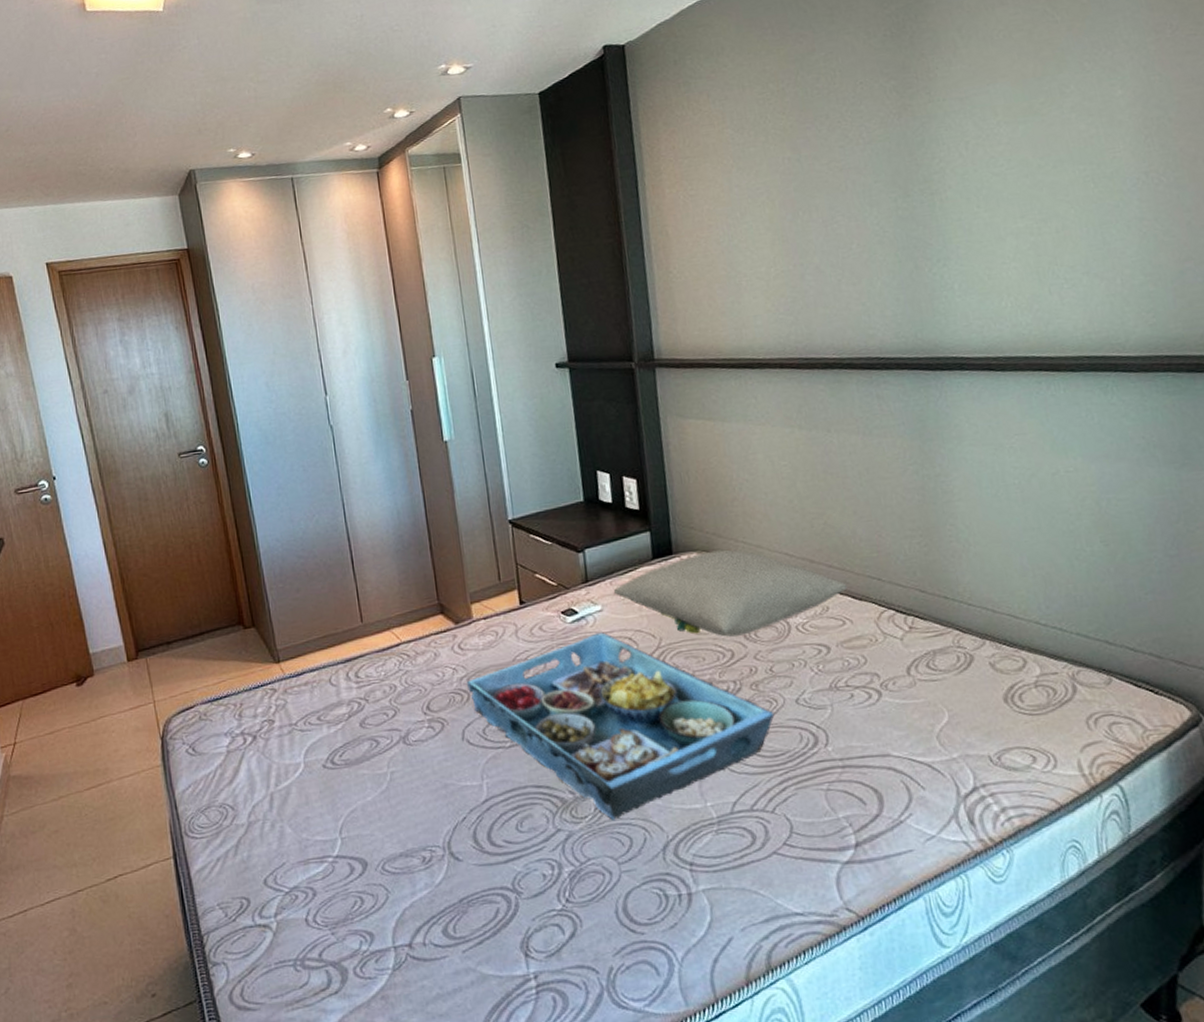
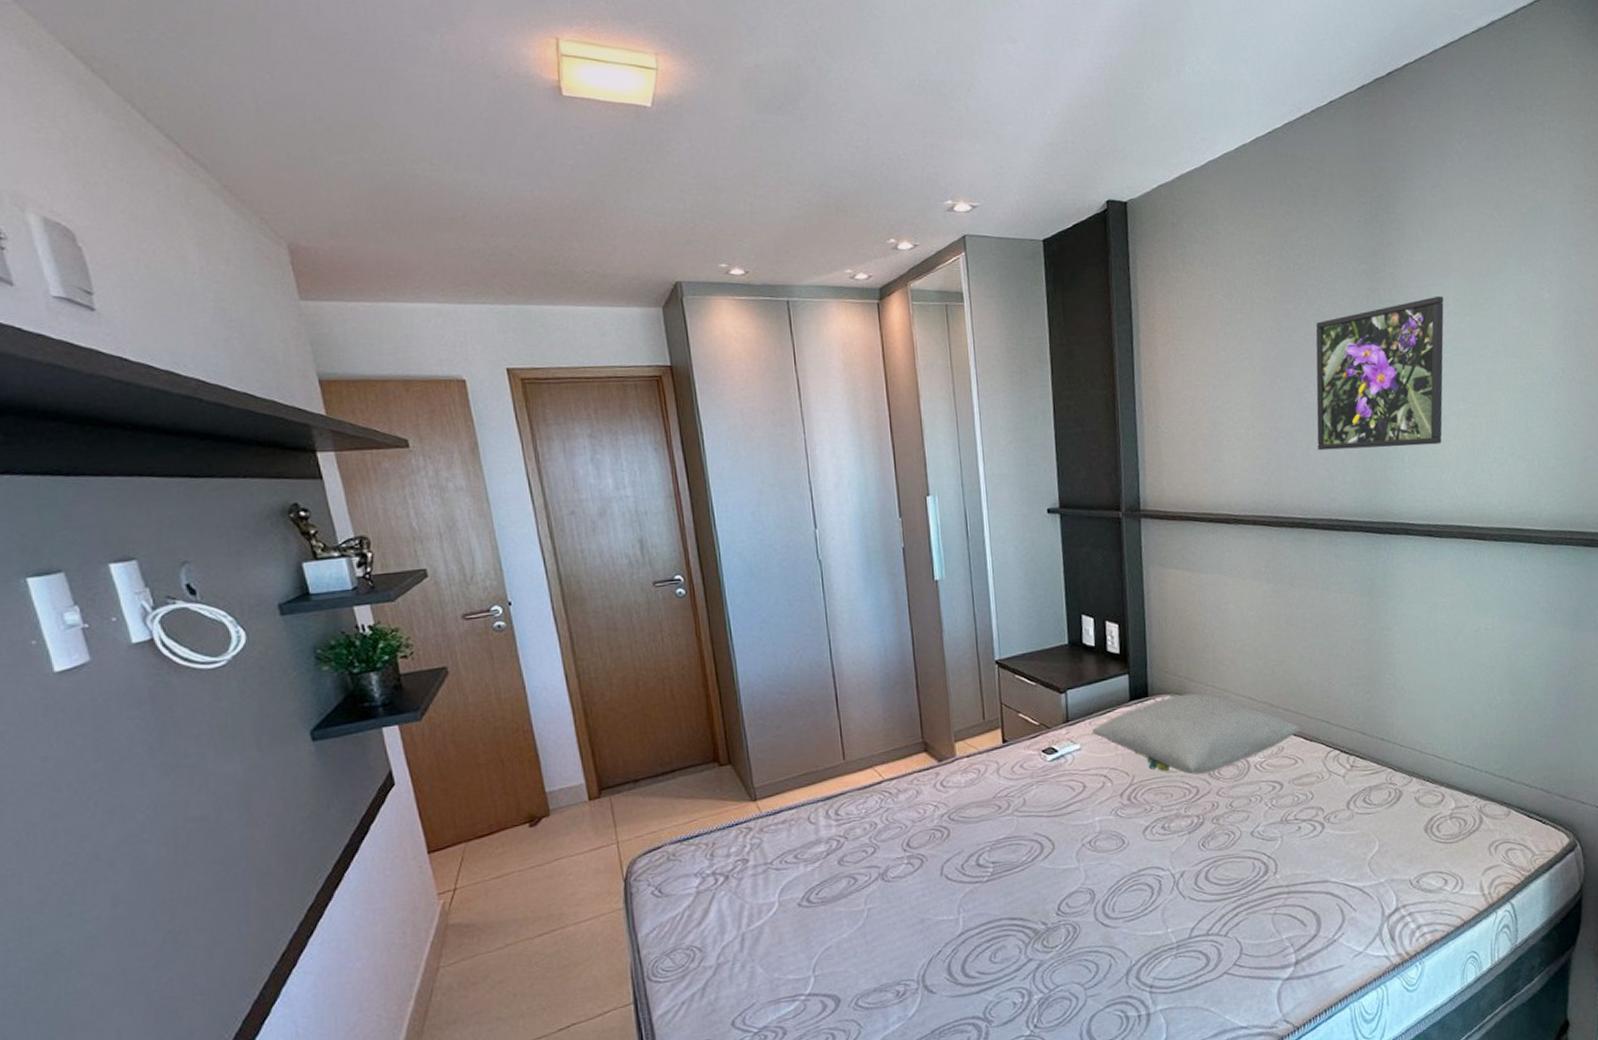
serving tray: present [466,632,775,820] -> none [946,770,1232,949]
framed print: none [840,105,999,285] -> present [1315,295,1444,451]

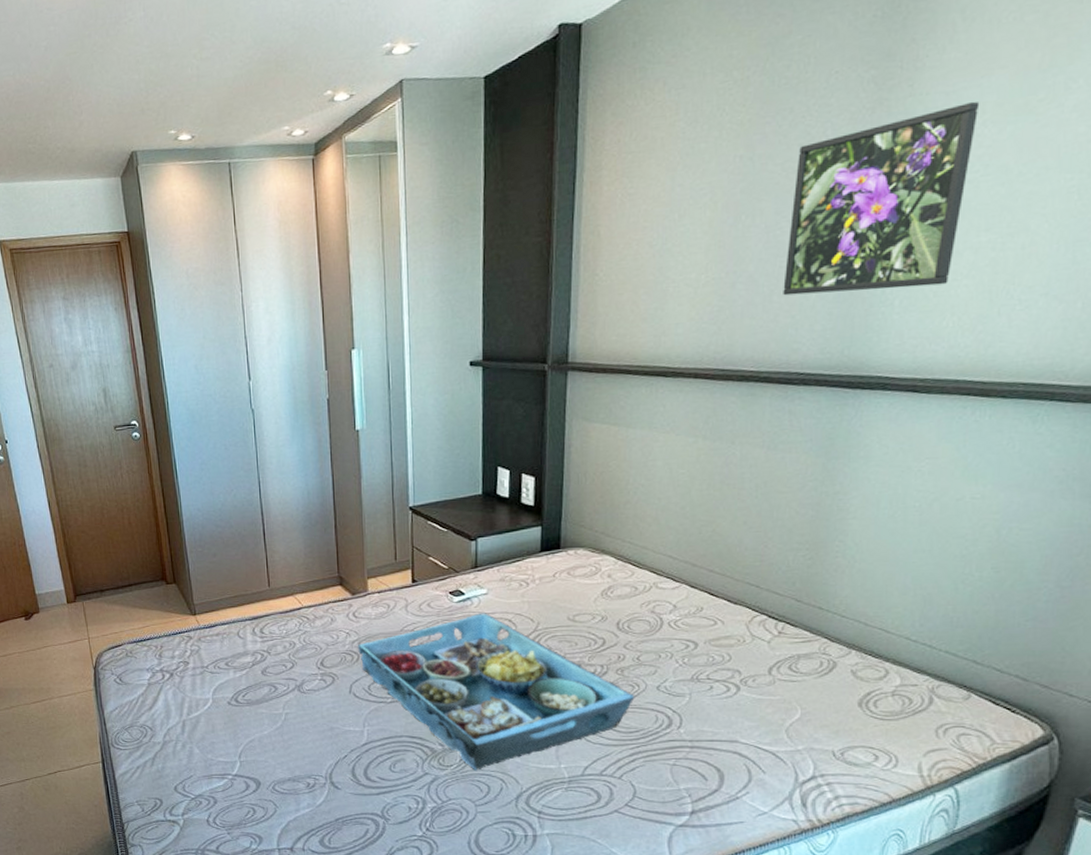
serving tray: none [946,770,1232,949] -> present [357,613,635,771]
pillow: present [1091,692,1301,775] -> none [499,548,725,627]

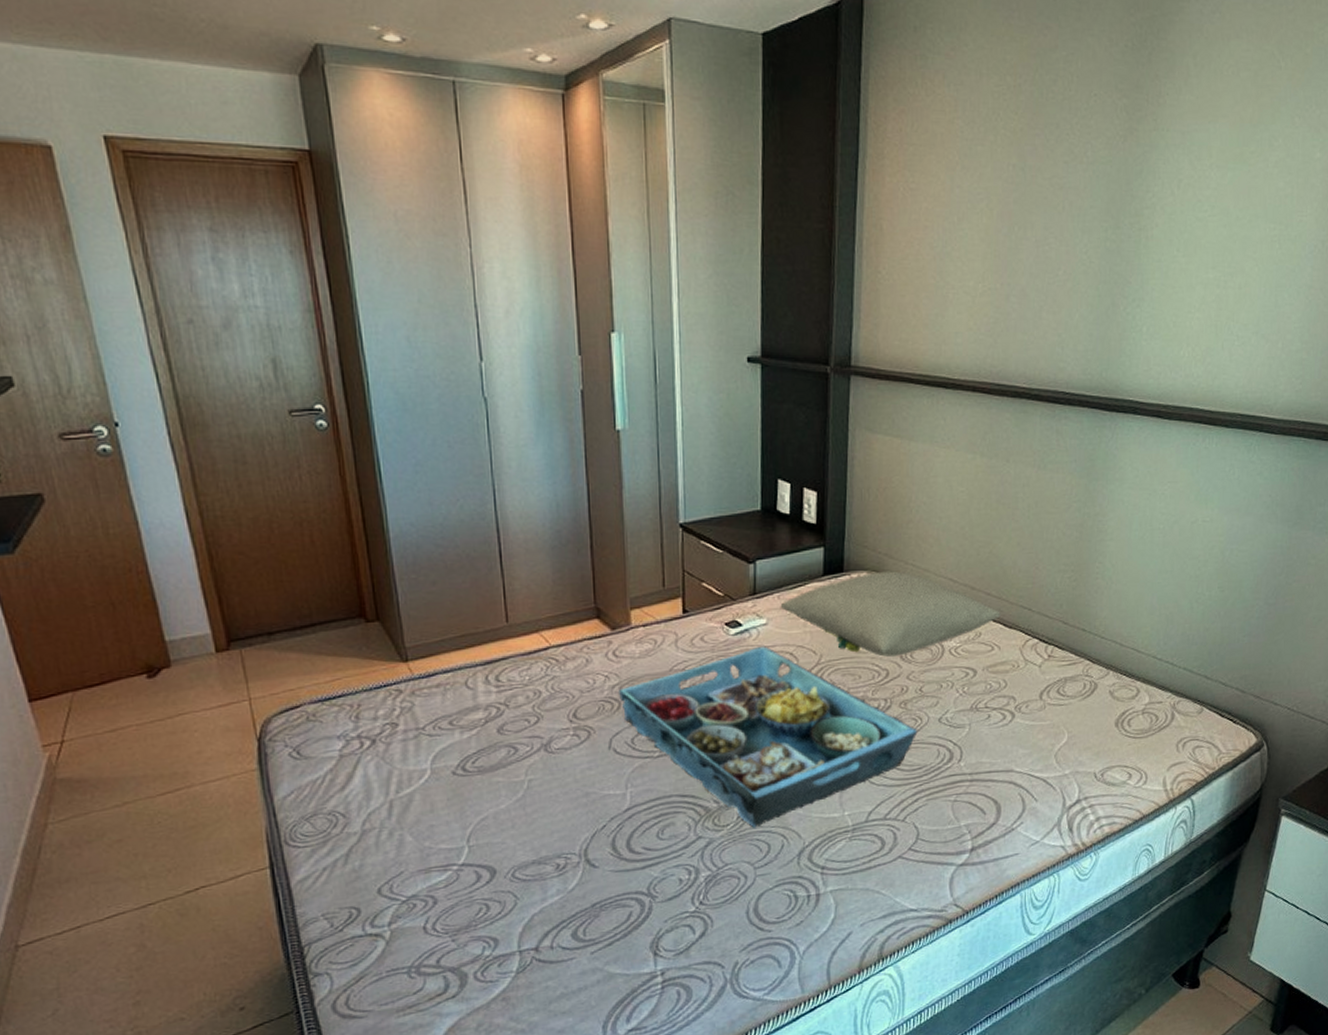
pillow: none [499,548,725,627] -> present [780,571,1001,657]
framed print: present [783,101,980,296] -> none [1051,144,1208,316]

